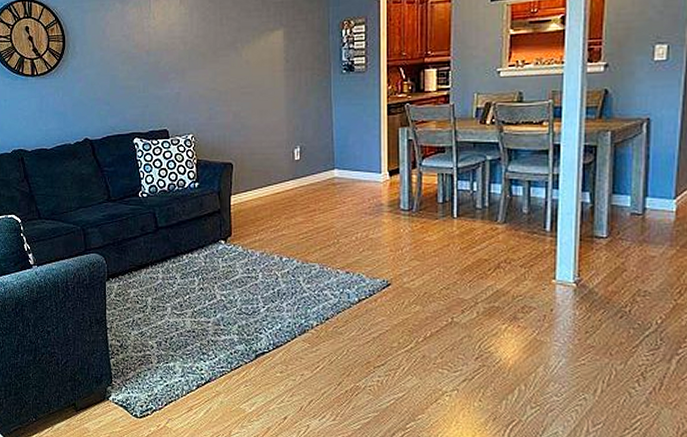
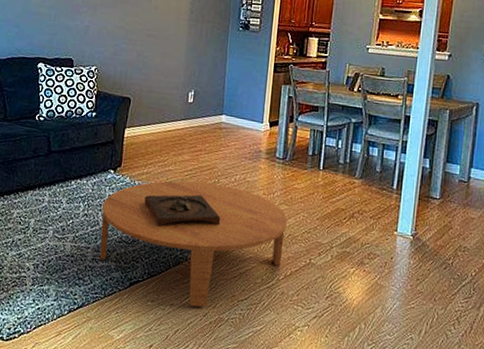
coffee table: none [218,244,421,376] -> present [99,181,288,307]
wooden tray: none [260,258,345,295] -> present [144,194,221,227]

